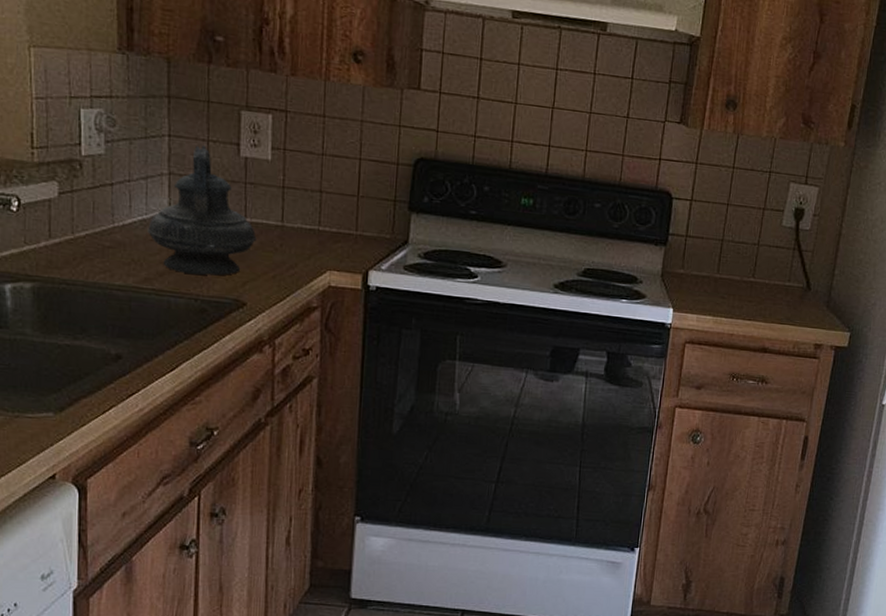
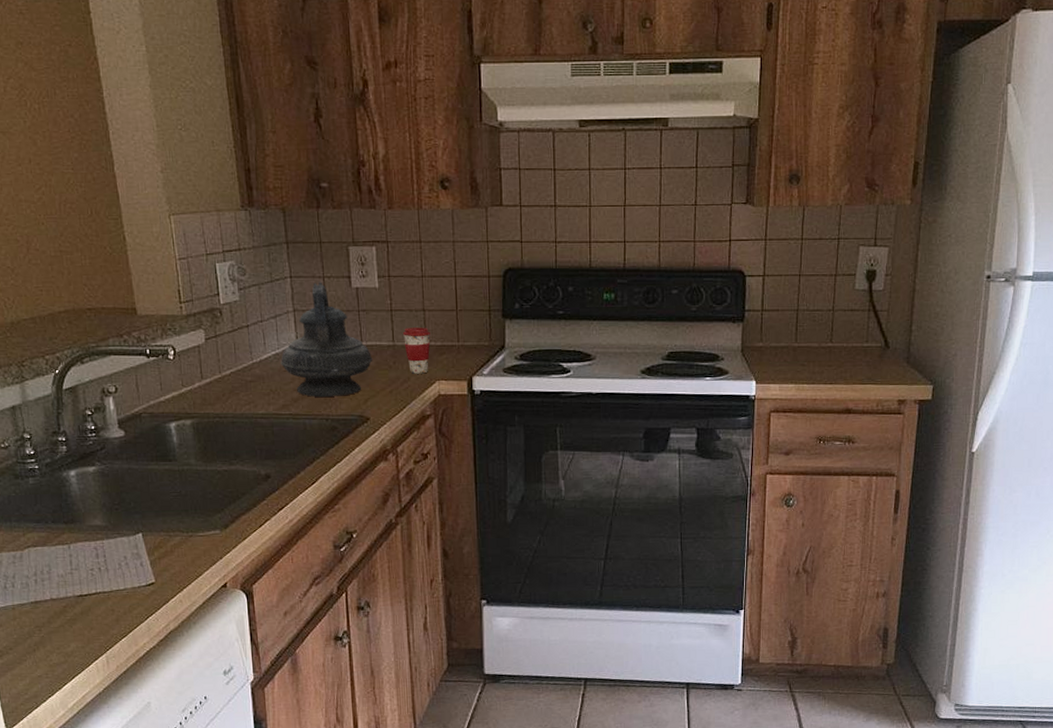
coffee cup: none [293,208,326,261] -> present [402,327,430,374]

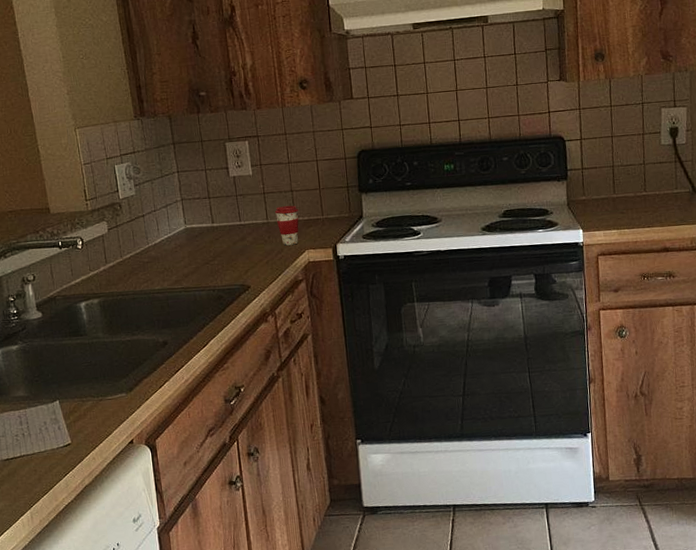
teapot: present [281,282,373,398] -> none [172,174,251,272]

